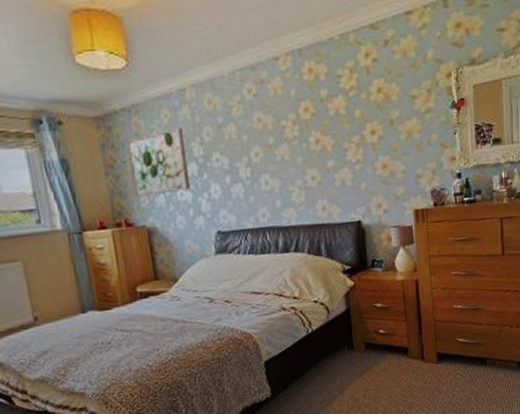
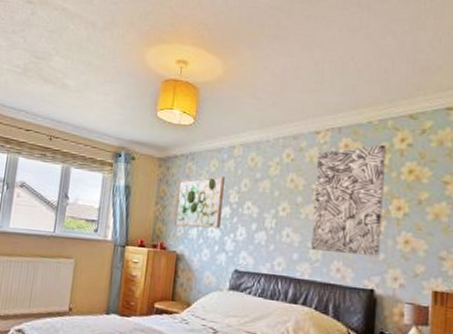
wall art: none [282,63,361,193] -> present [311,144,386,256]

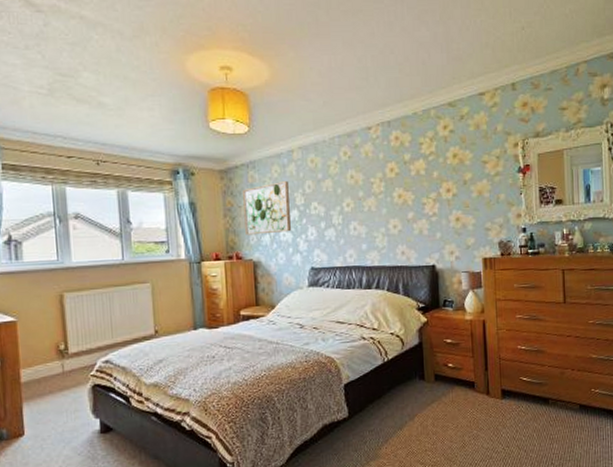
wall art: present [311,144,386,256] -> none [372,133,436,238]

